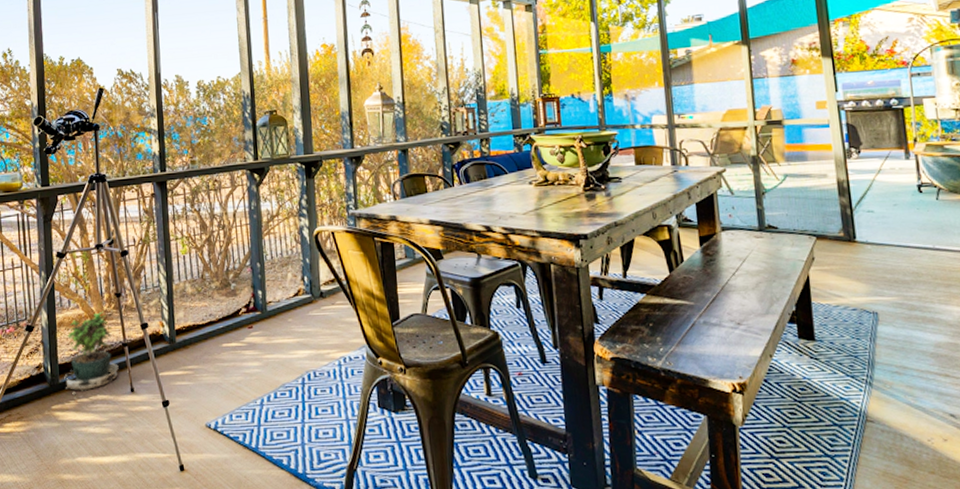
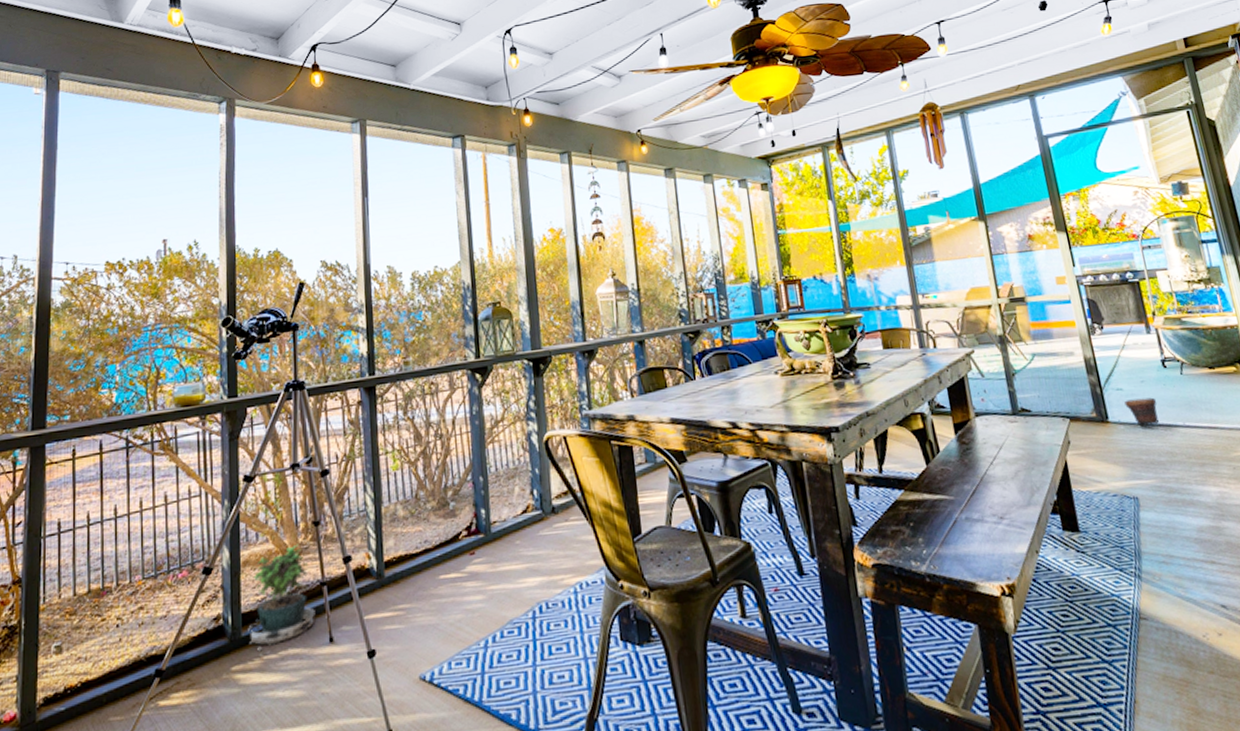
planter pot: none [874,220,908,247] -> present [1124,397,1159,427]

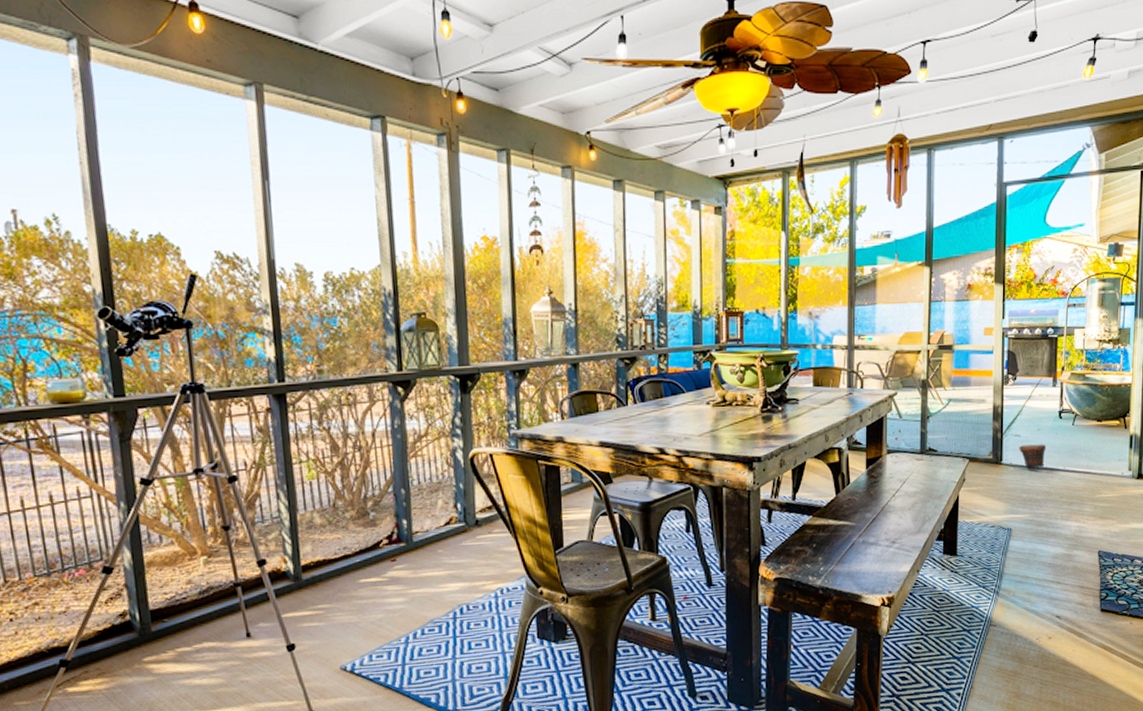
potted plant: present [248,543,315,656] -> none [158,547,230,649]

